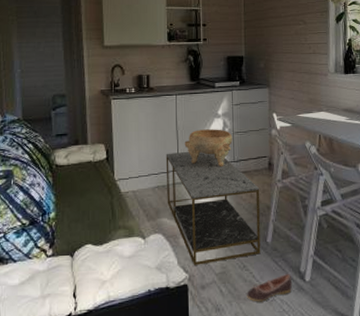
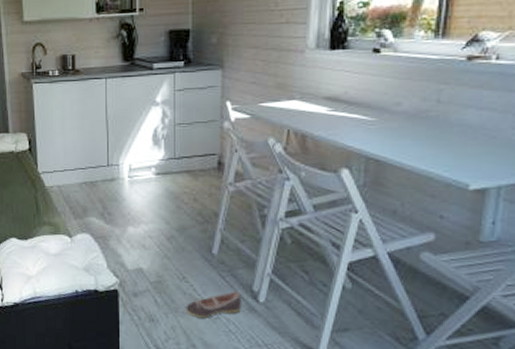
coffee table: present [166,151,261,265] -> none [94,144,206,271]
decorative bowl: present [184,129,233,166] -> none [115,119,174,163]

